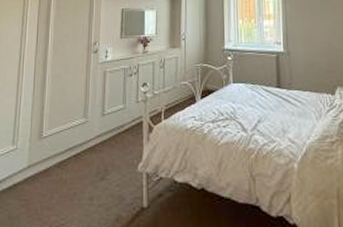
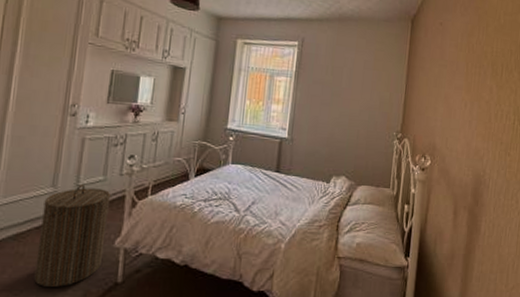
laundry hamper: none [76,114,131,213] -> present [34,185,111,288]

